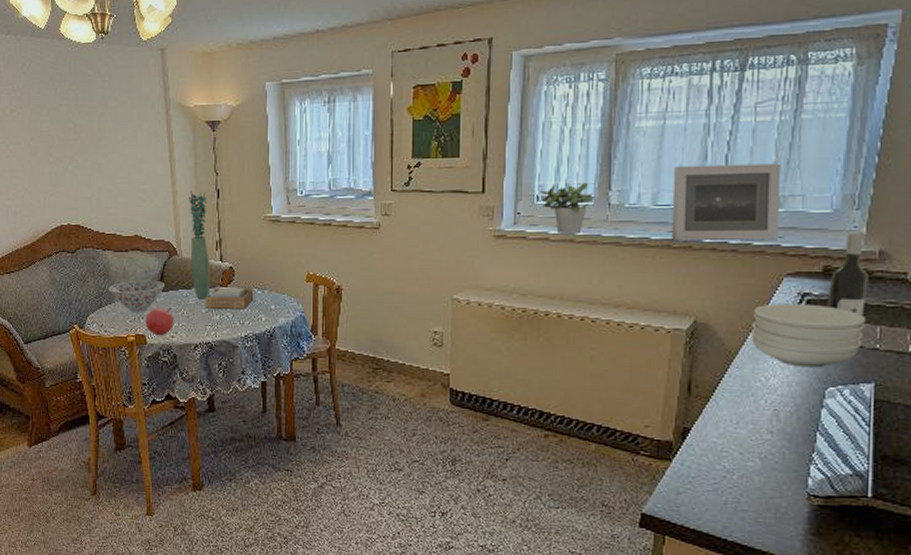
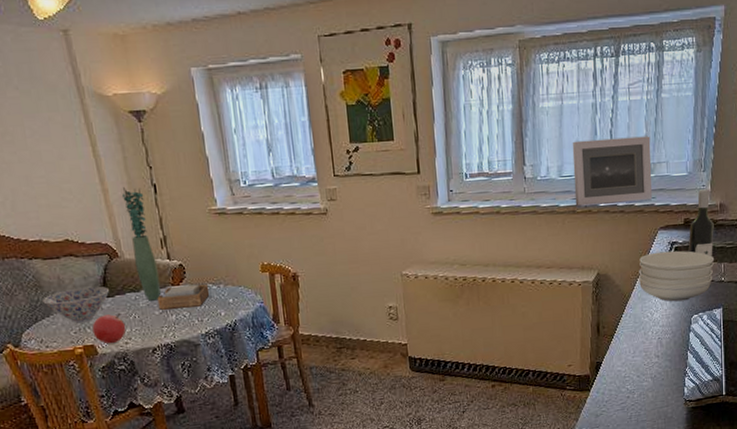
potted plant: present [541,183,592,235] -> none [468,160,511,208]

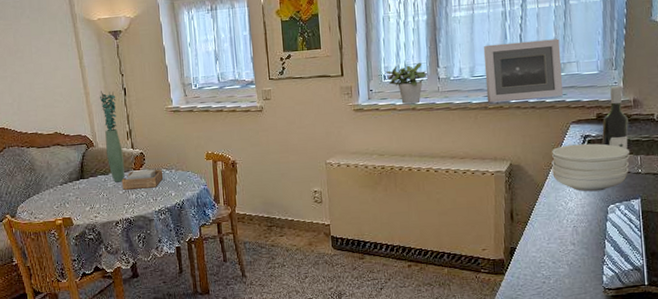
bowl: present [42,286,109,323] -> none [35,169,85,199]
fruit: present [92,312,127,344] -> none [70,191,96,217]
potted plant: none [468,160,511,208] -> present [387,63,426,105]

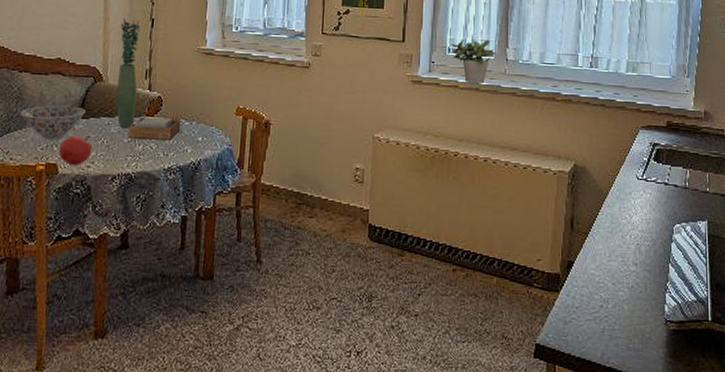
bowl: none [35,169,85,199] -> present [20,105,85,140]
fruit: none [70,191,96,217] -> present [58,135,93,166]
picture frame: present [483,38,564,103] -> none [555,31,635,98]
bowl: present [551,143,630,192] -> none [618,151,699,207]
bottle: present [602,86,629,149] -> none [670,94,698,164]

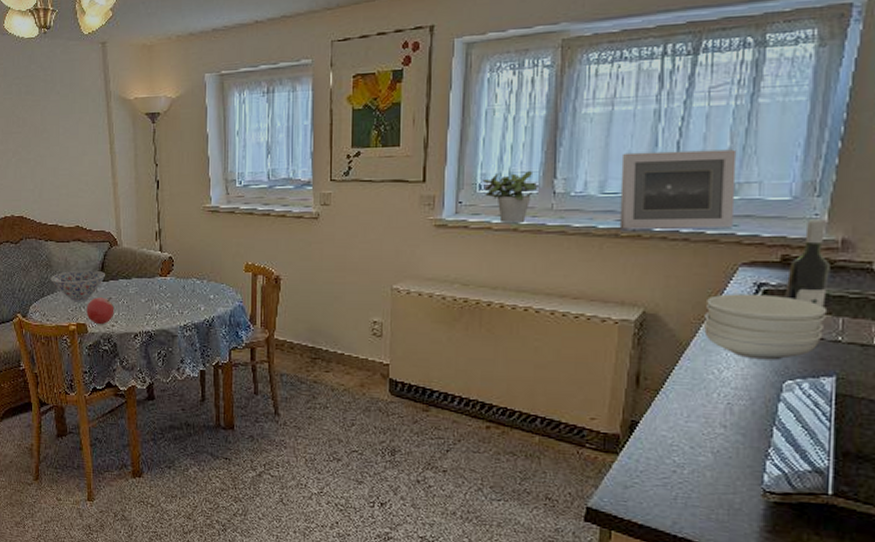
vase: present [116,17,141,128] -> none [128,181,150,289]
napkin holder: present [128,116,182,140] -> none [145,277,193,299]
picture frame: none [555,31,635,98] -> present [619,149,737,229]
bowl: none [618,151,699,207] -> present [704,294,828,360]
bottle: none [670,94,698,164] -> present [784,219,830,307]

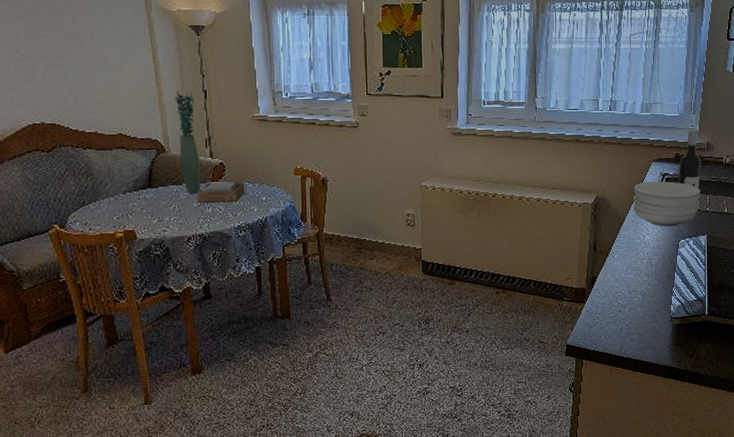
bowl: present [50,270,105,302] -> none [91,177,153,210]
fruit: present [86,296,115,325] -> none [134,202,165,231]
vase: none [128,181,150,289] -> present [174,90,202,194]
napkin holder: none [145,277,193,299] -> present [197,181,246,203]
potted plant: present [484,171,537,224] -> none [486,91,524,132]
picture frame: present [619,149,737,229] -> none [579,79,648,136]

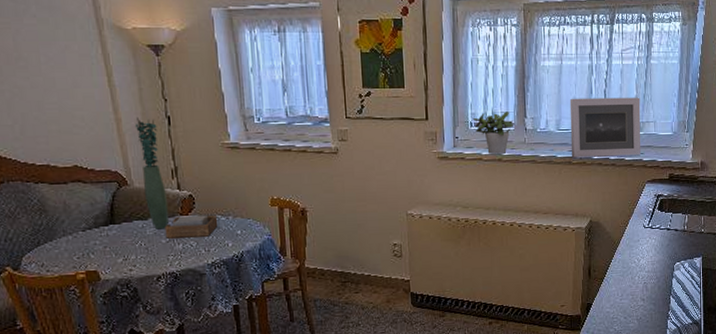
potted plant: none [486,91,524,132] -> present [474,112,513,155]
picture frame: none [579,79,648,136] -> present [569,97,641,158]
bowl: present [633,181,701,227] -> none [627,202,696,250]
bottle: present [678,129,701,188] -> none [672,148,695,209]

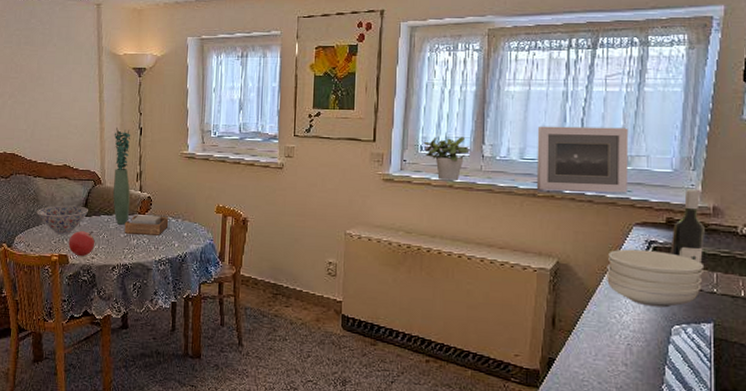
bowl: none [46,212,116,249] -> present [36,205,88,235]
fruit: none [96,239,132,271] -> present [68,230,95,257]
bowl: none [627,202,696,250] -> present [607,249,705,308]
bottle: none [672,148,695,209] -> present [670,189,705,263]

